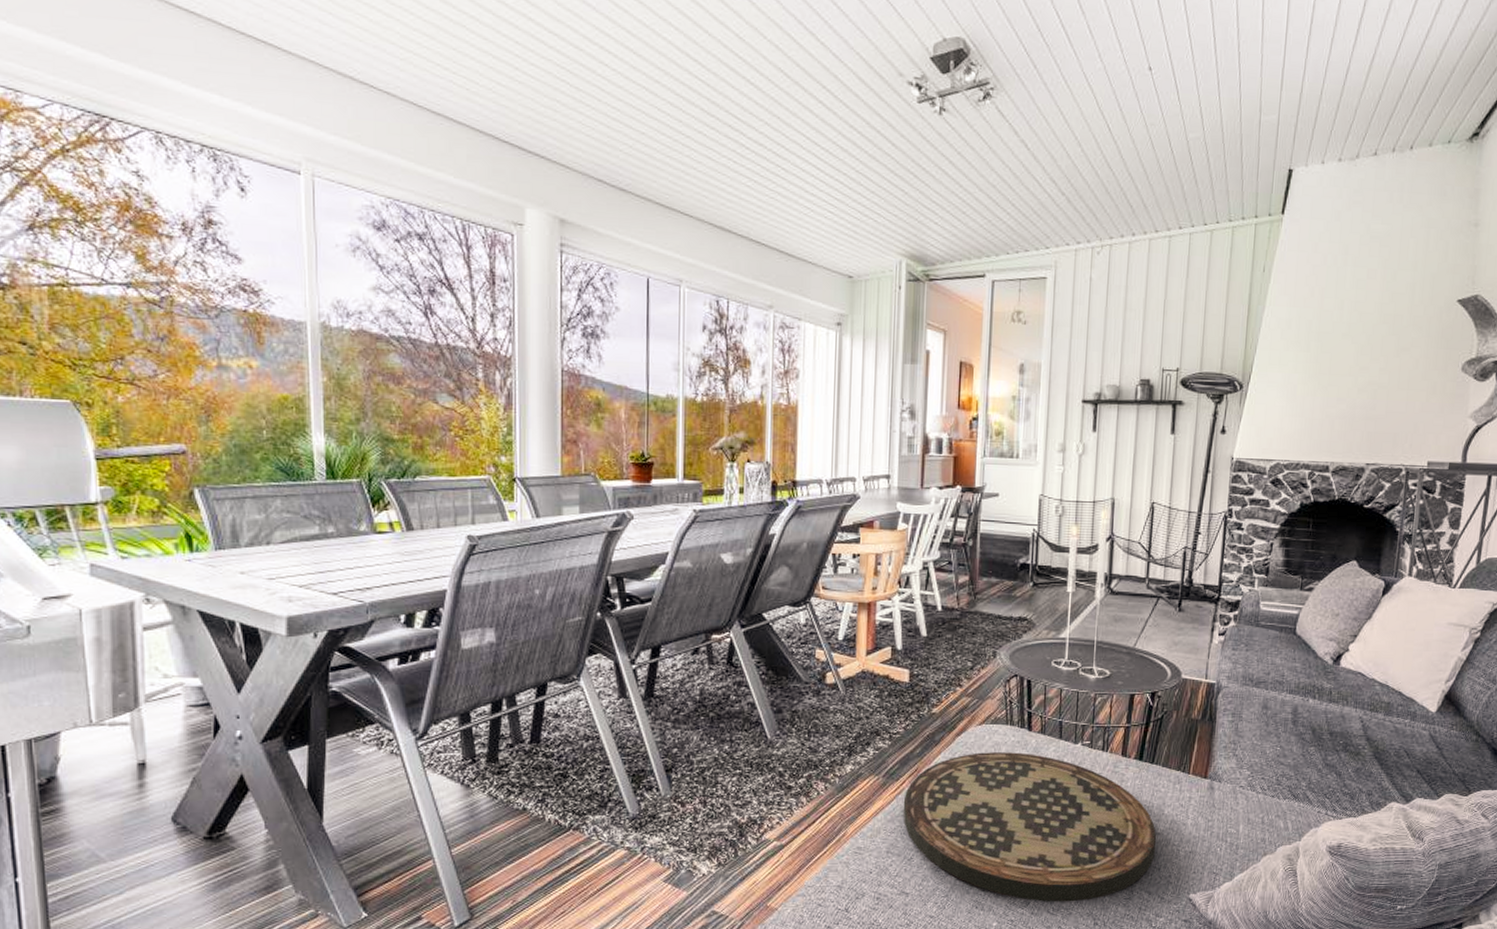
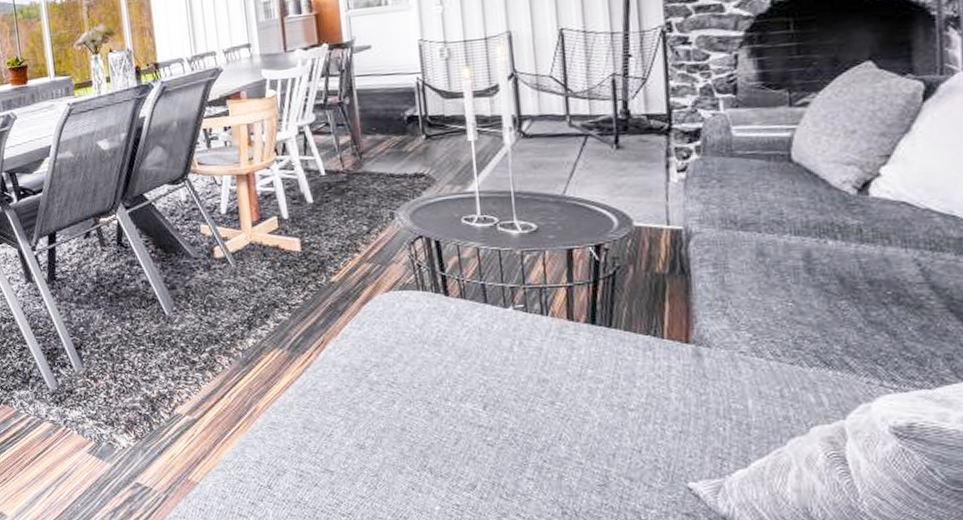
tray: present [903,752,1157,902] -> none [313,320,631,487]

